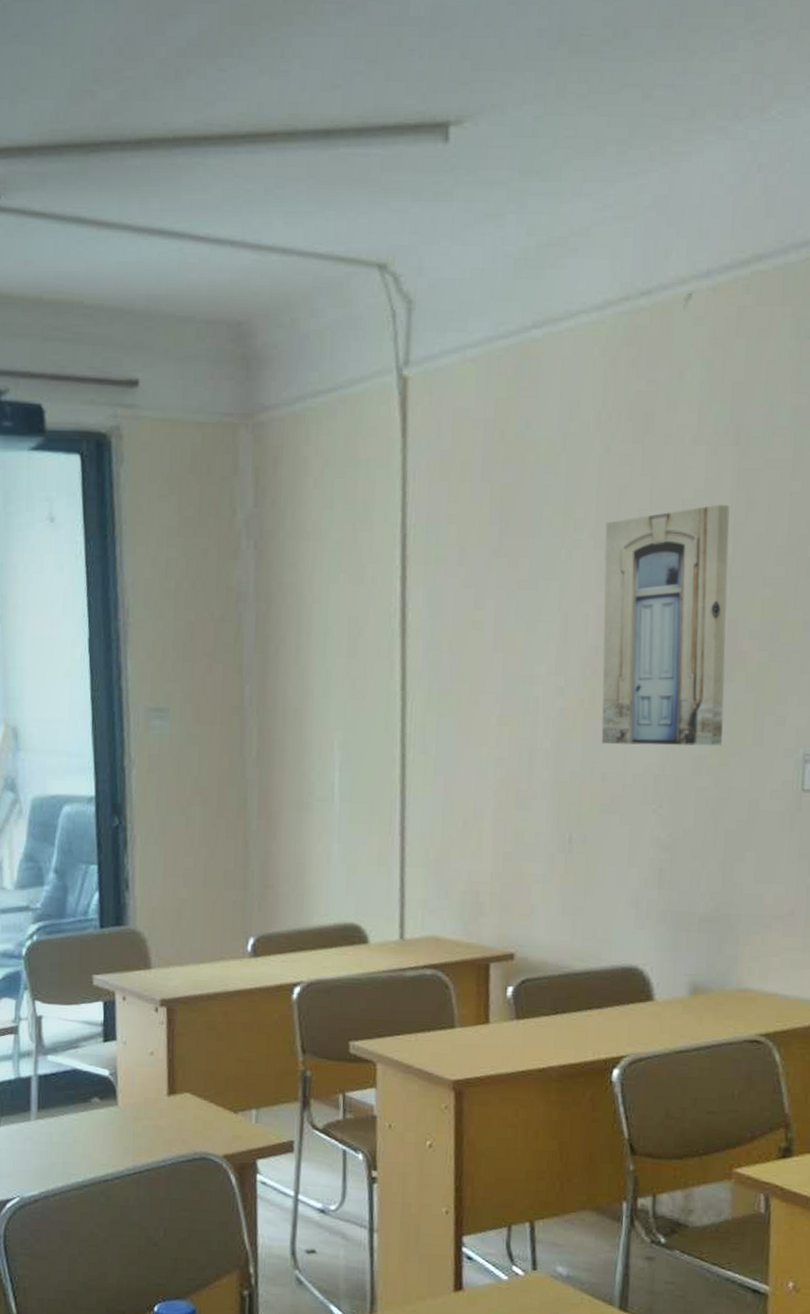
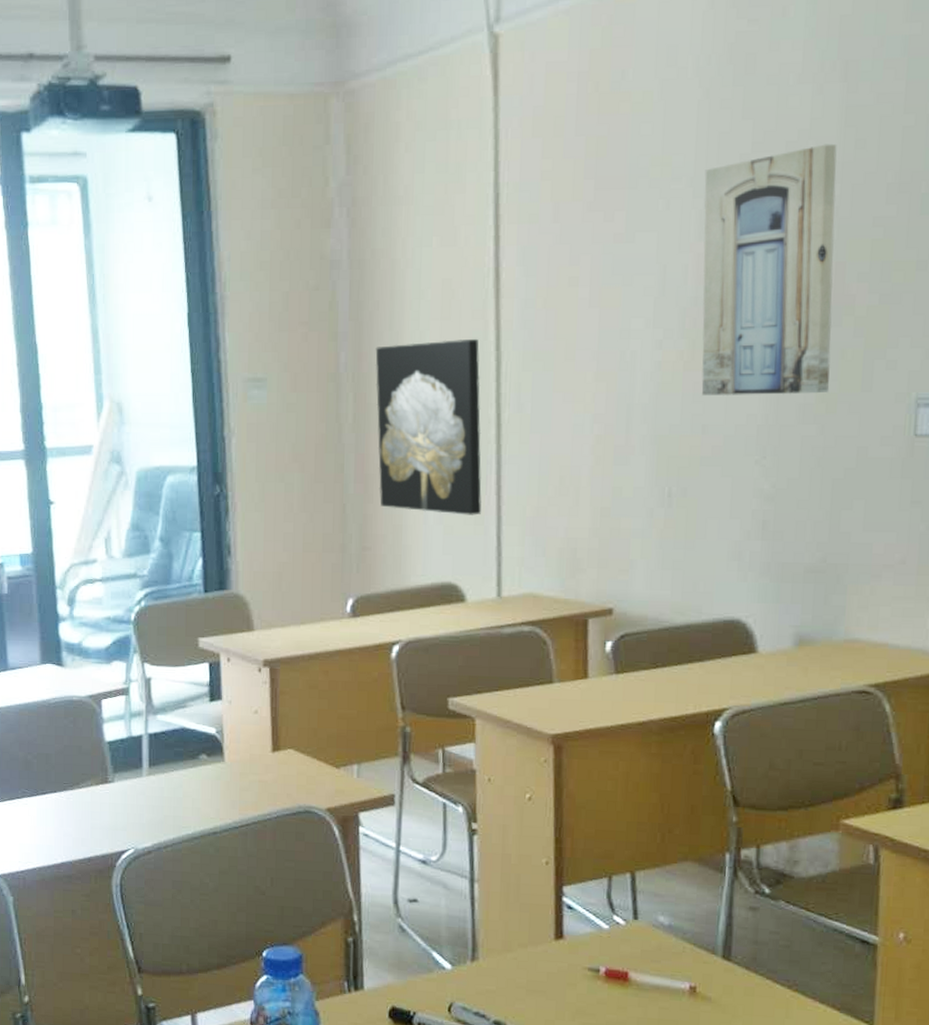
wall art: none [280,677,386,856] -> present [375,338,482,515]

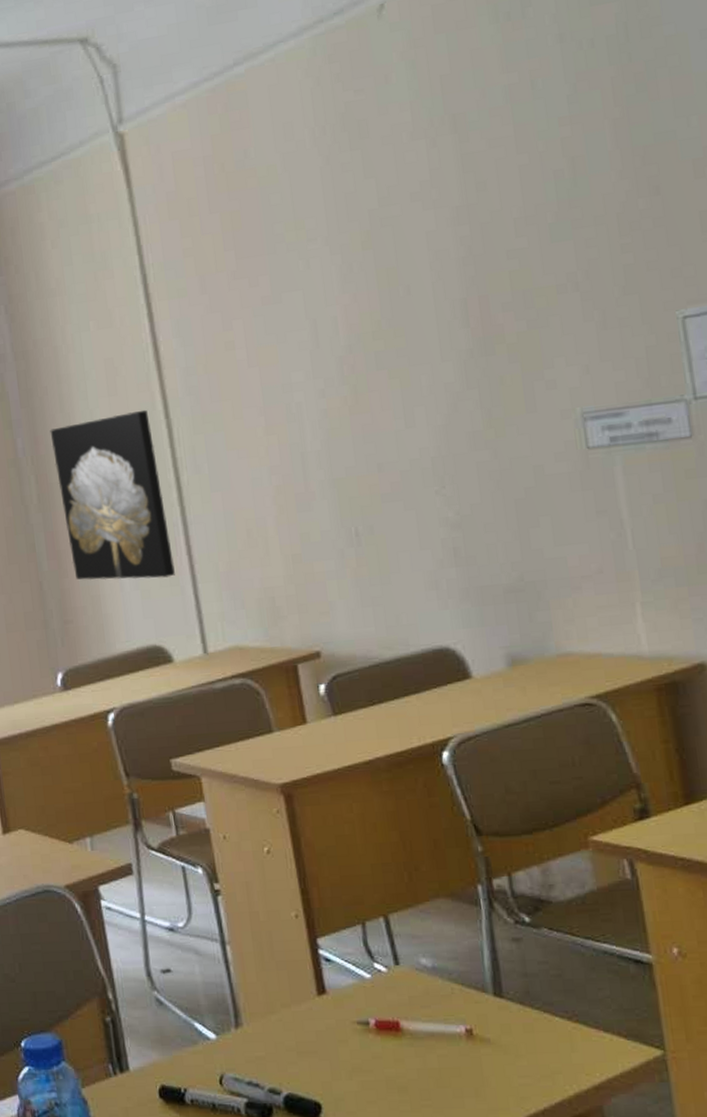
wall art: present [701,143,837,395] -> none [338,189,495,436]

